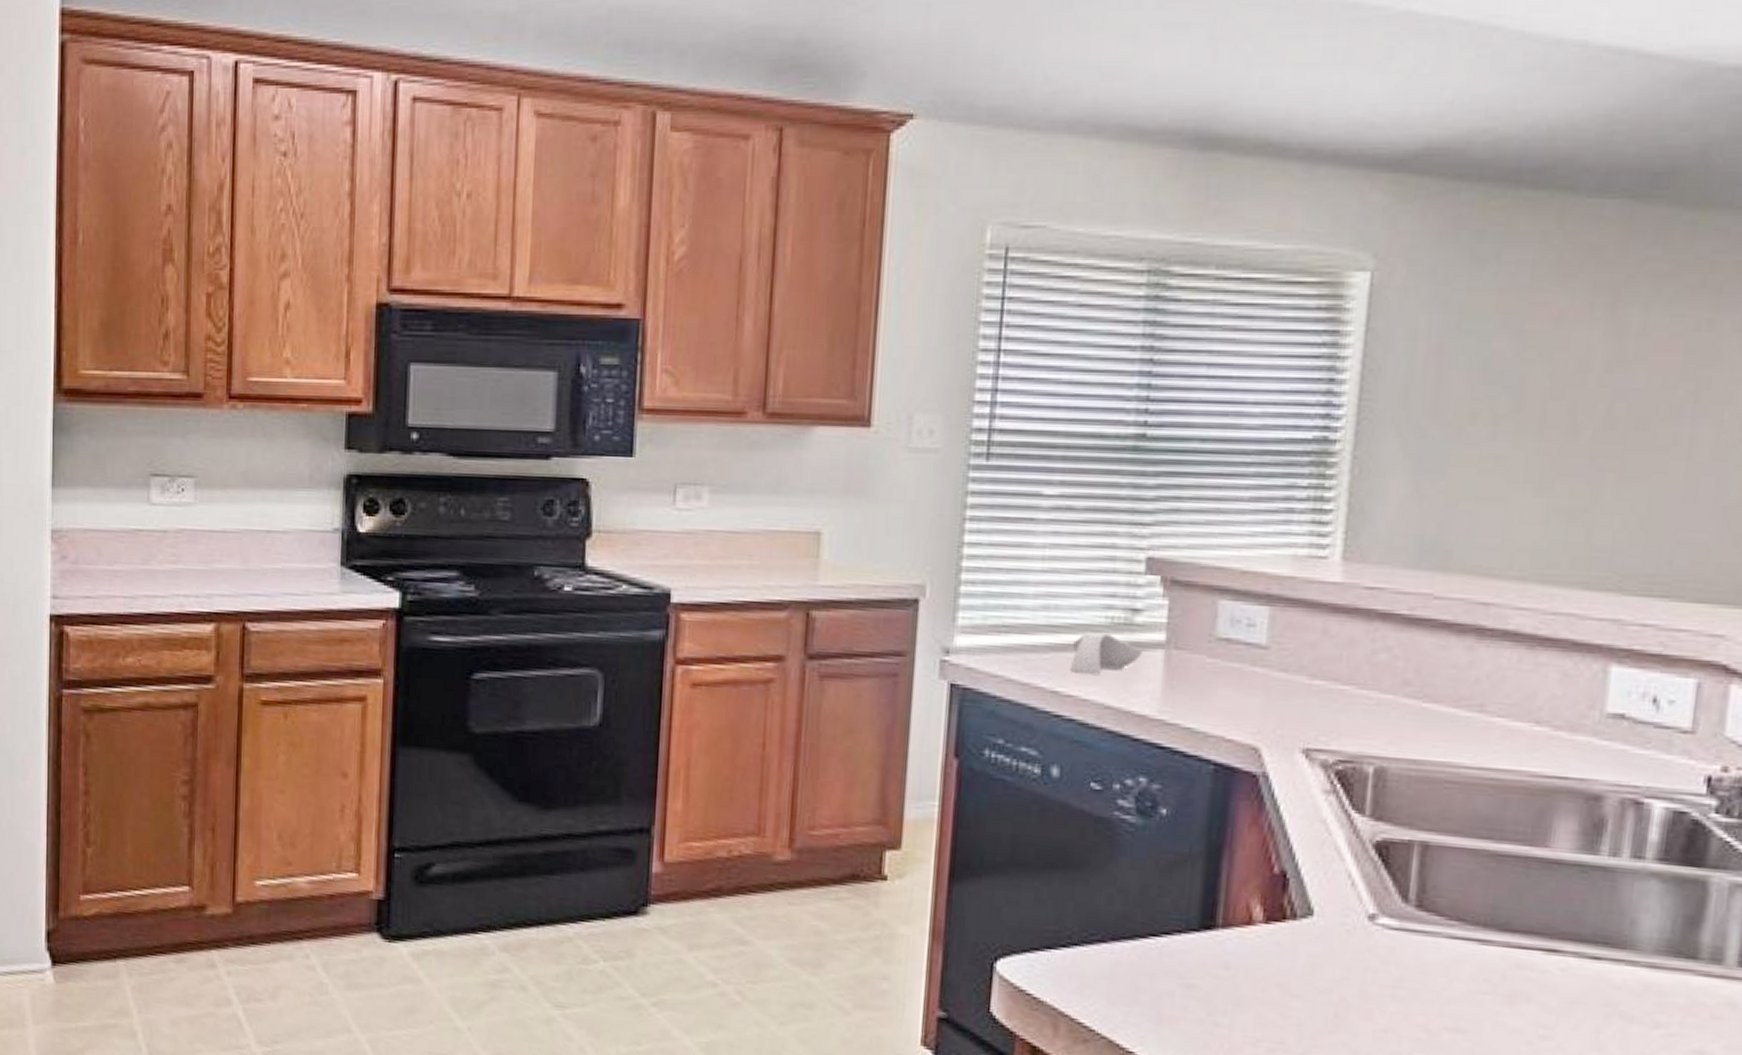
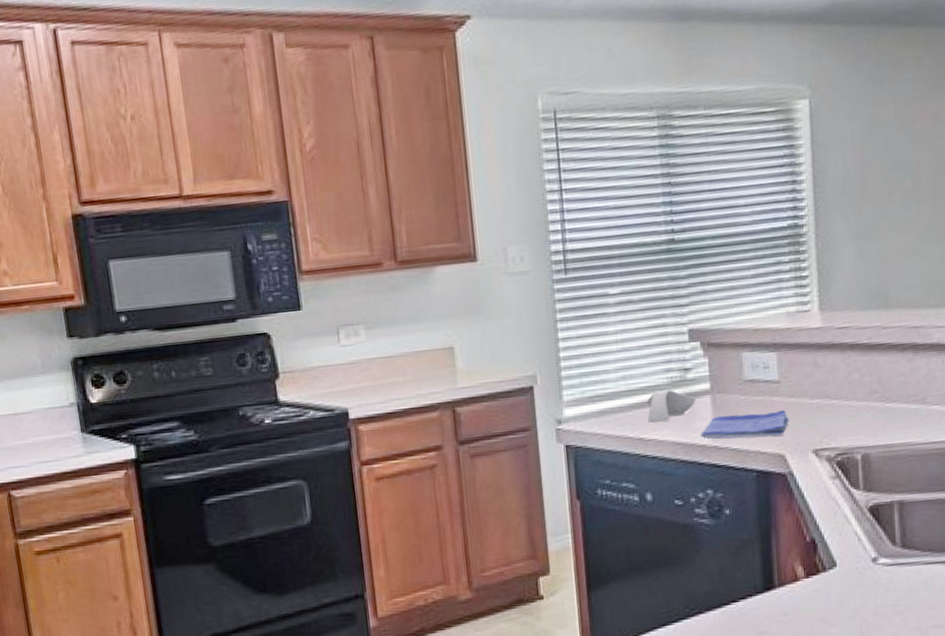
dish towel: none [1141,680,1275,723] -> present [700,410,790,439]

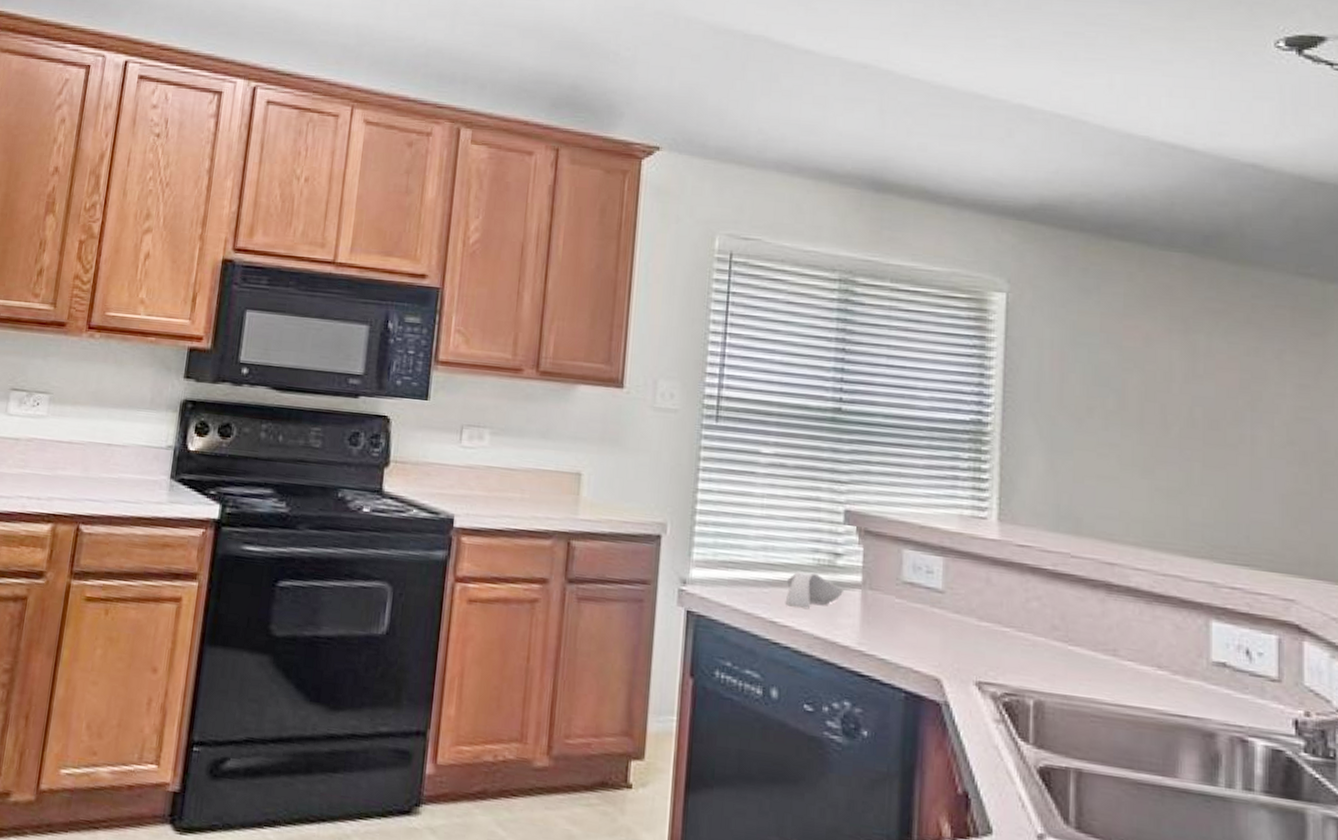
dish towel: present [700,410,790,439] -> none [843,616,951,657]

